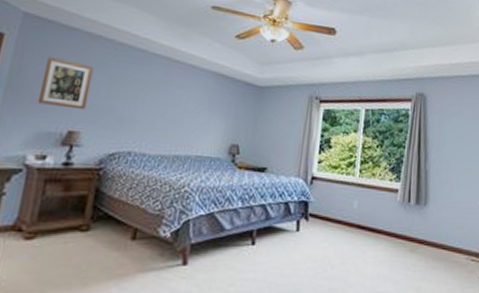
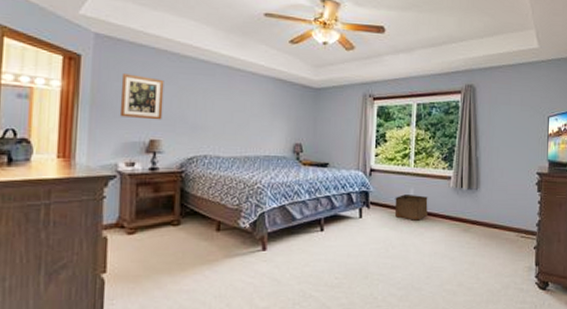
storage bin: none [335,207,373,237] -> present [394,194,428,221]

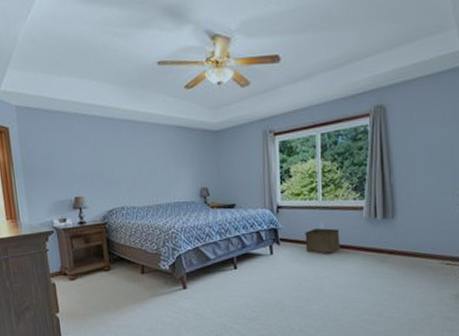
wall art: present [119,74,164,120] -> none [43,139,82,179]

